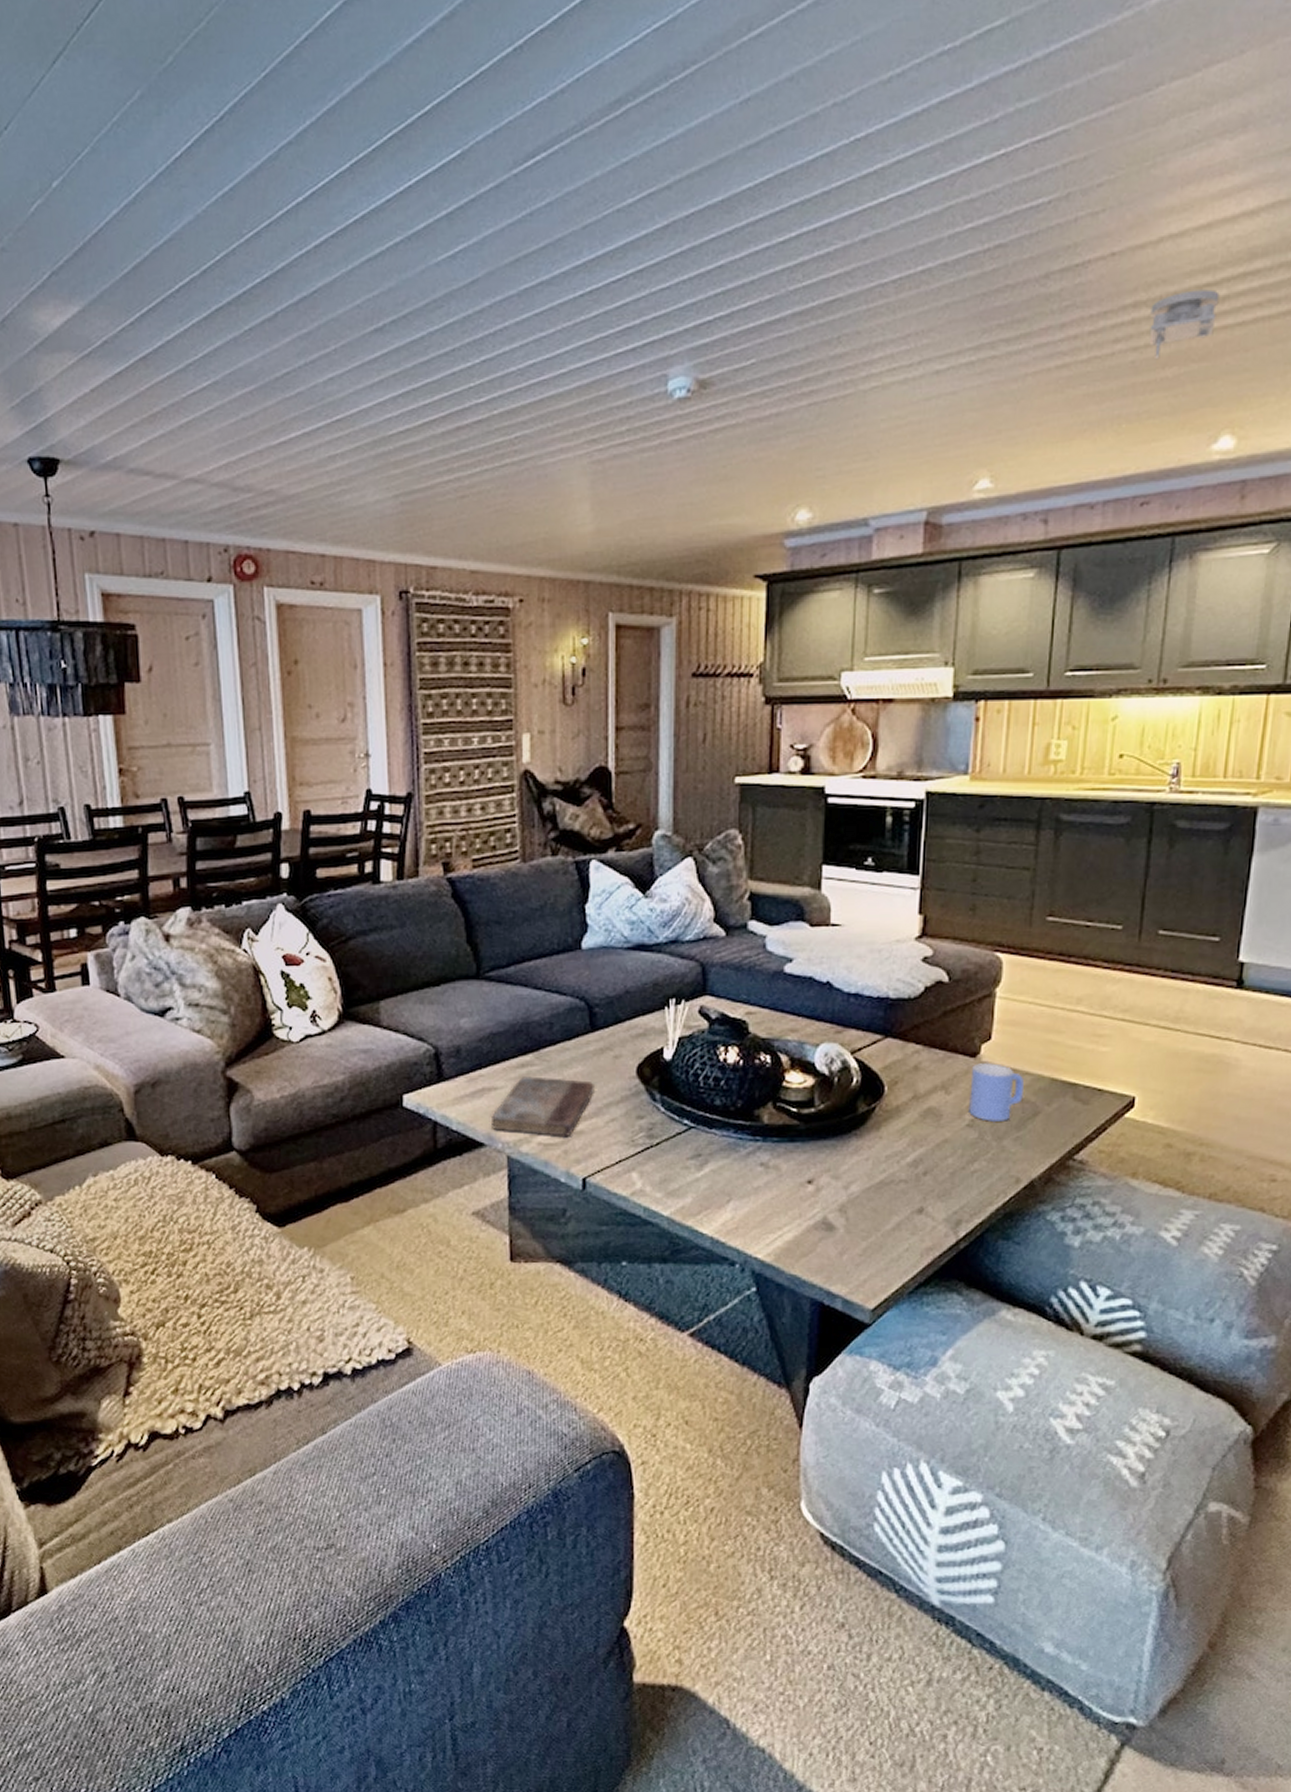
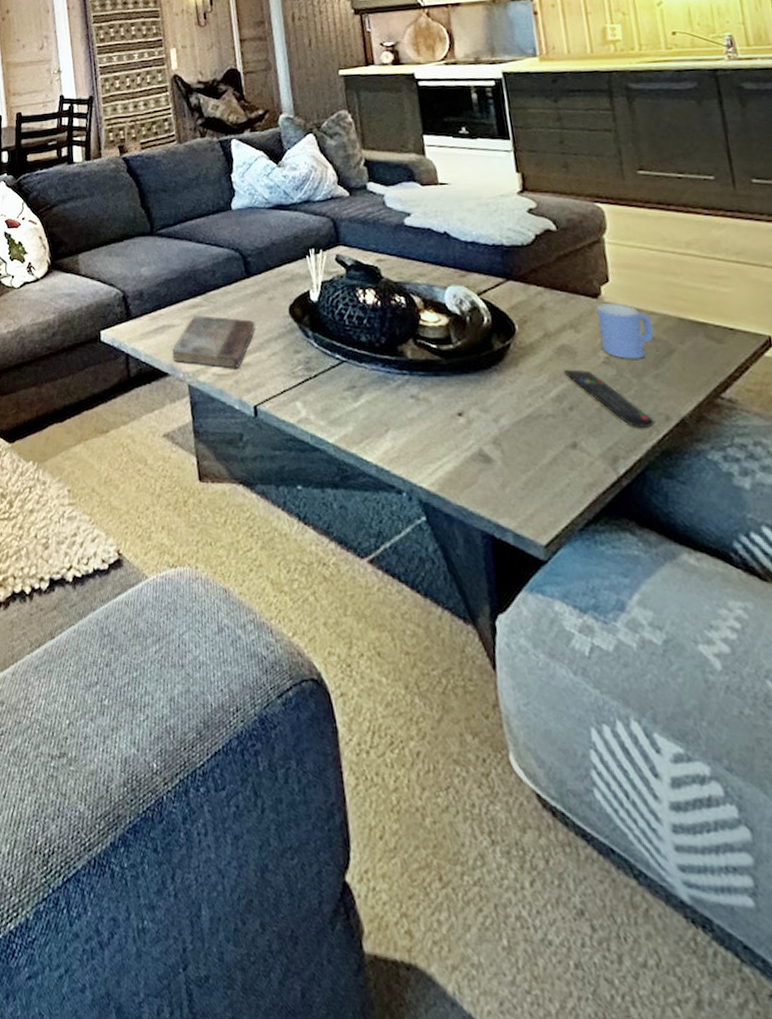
remote control: none [924,1134,1005,1192] -> present [563,370,655,429]

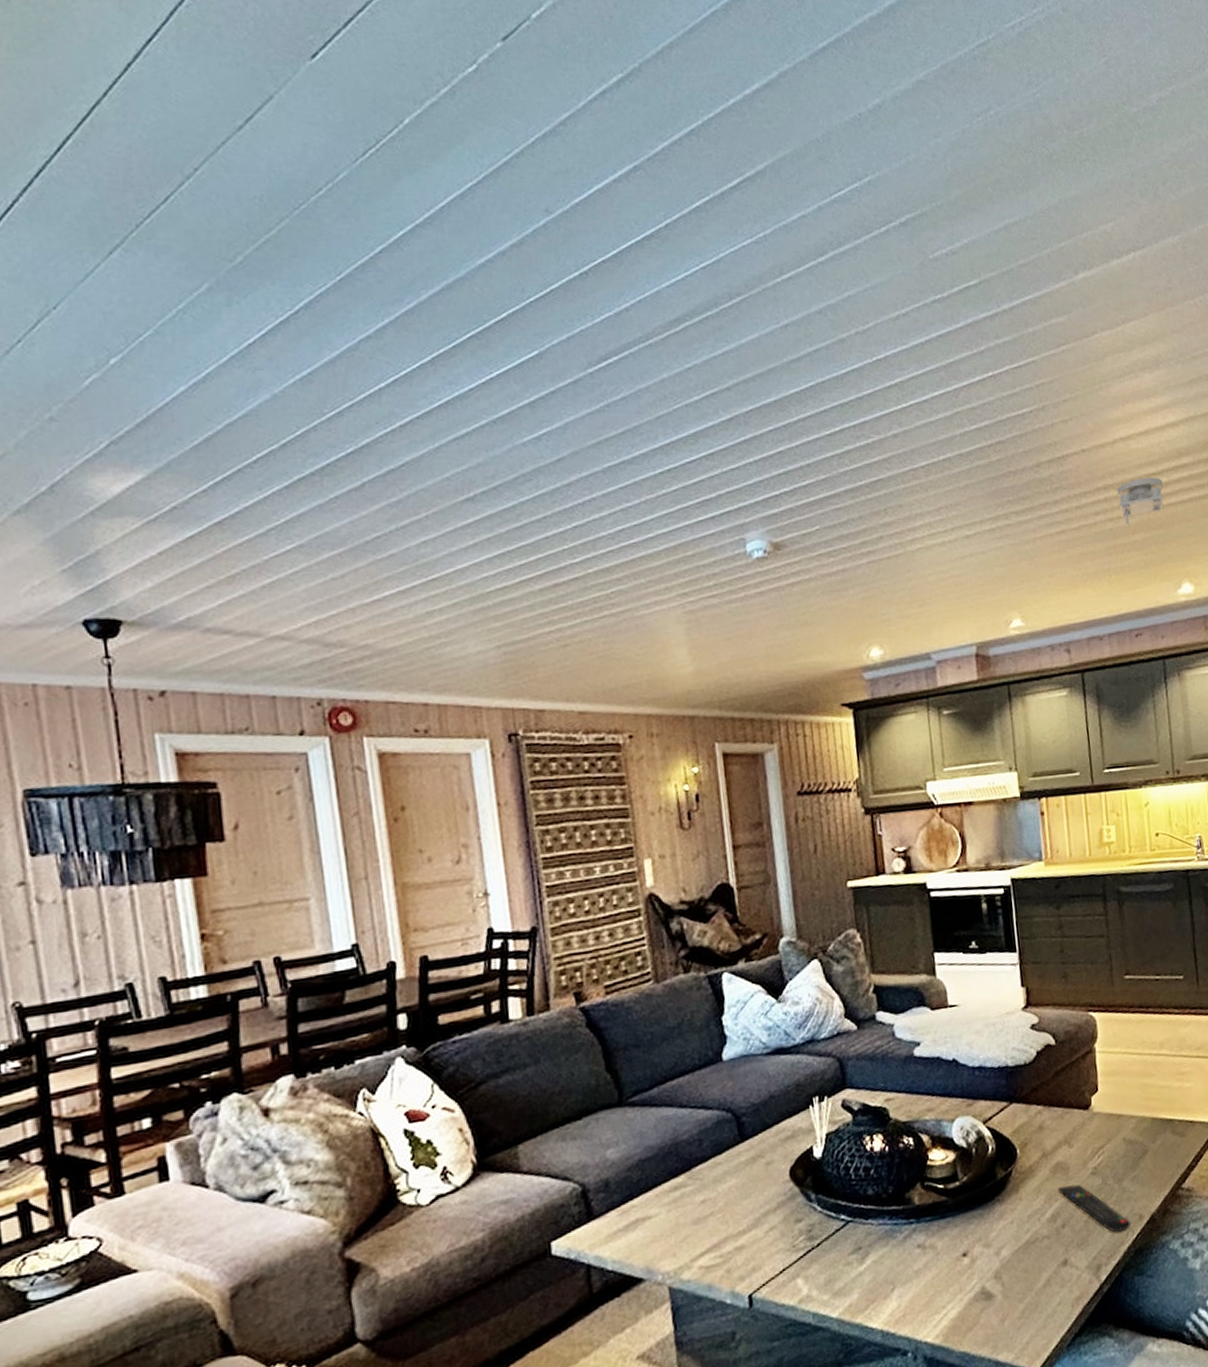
book: present [172,316,255,369] -> none [648,1193,751,1262]
mug: present [596,303,654,359] -> none [1087,1112,1133,1167]

